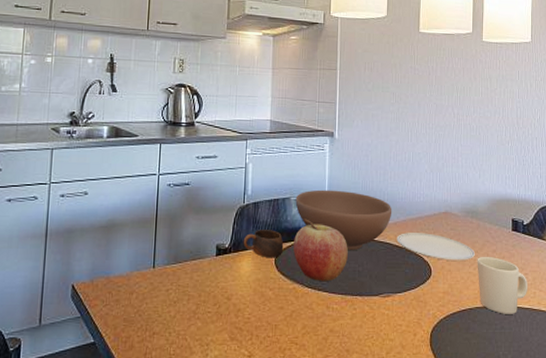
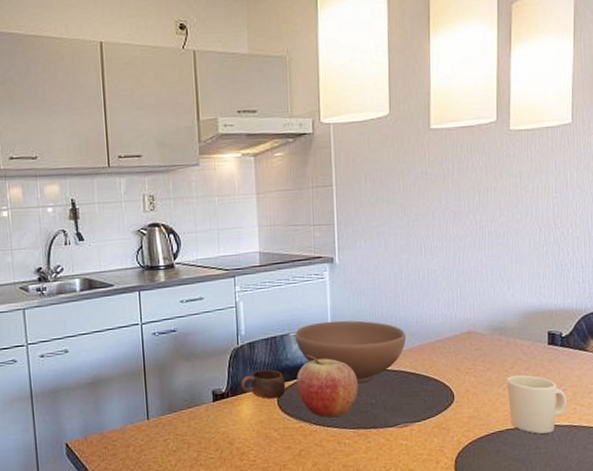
plate: present [396,233,476,261] -> none [412,356,505,384]

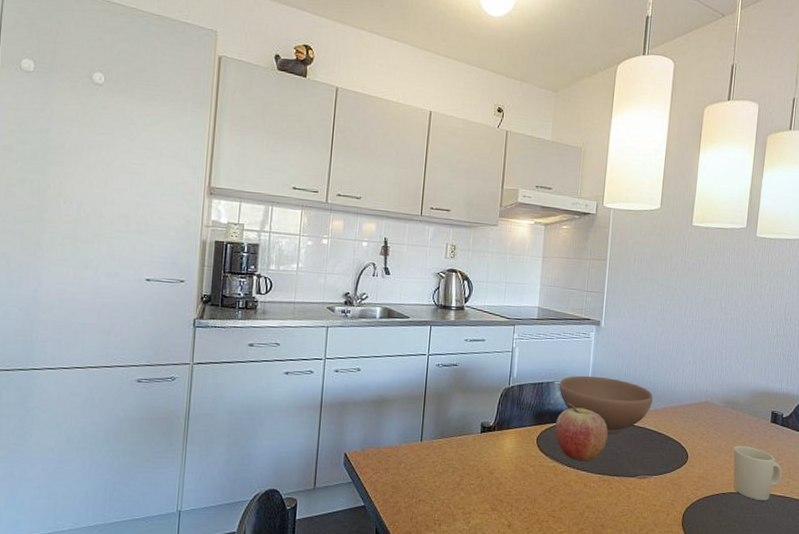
cup: present [241,369,286,398] -> none [507,410,546,437]

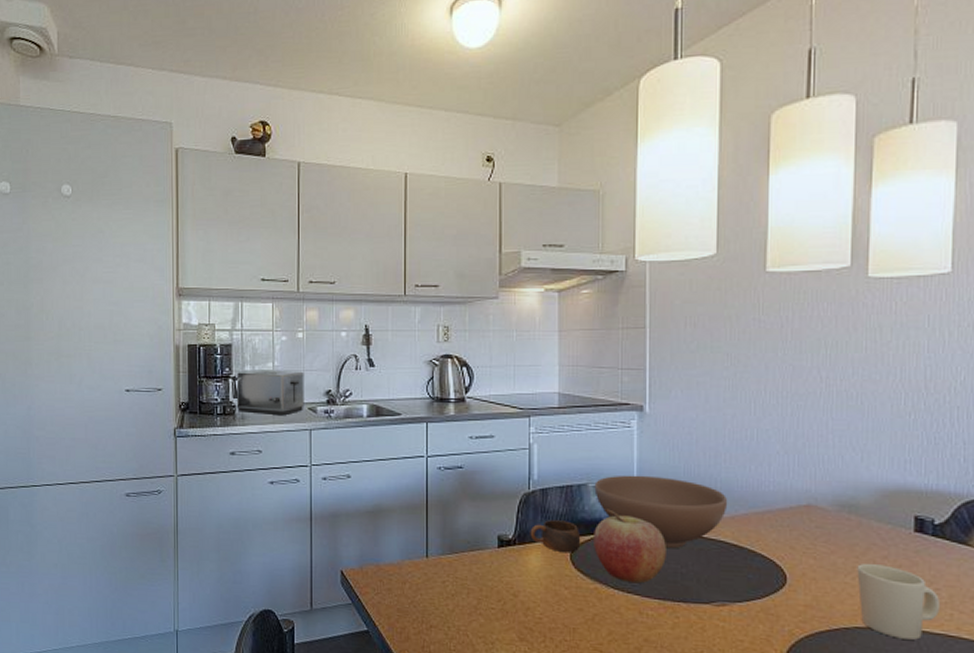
toaster: none [259,269,326,313] -> present [236,369,304,416]
cup: none [507,410,546,437] -> present [530,520,581,552]

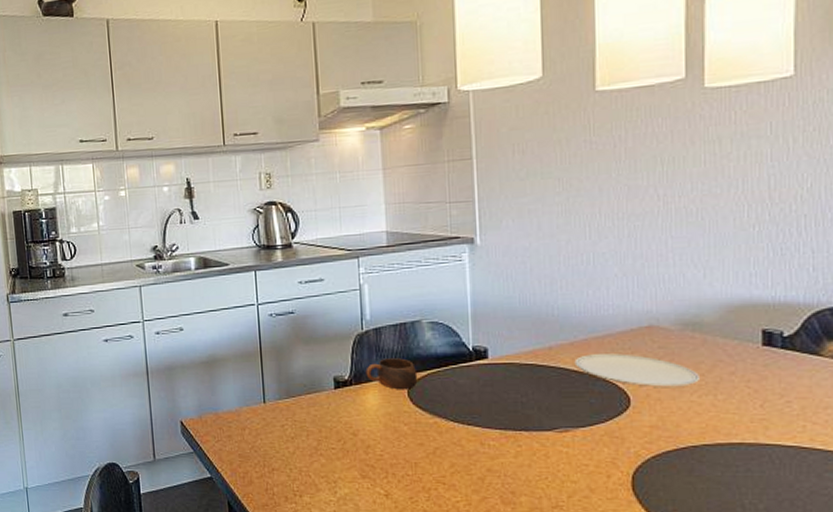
toaster: present [236,369,304,416] -> none [63,229,132,275]
bowl: present [594,475,728,549] -> none [428,307,566,379]
fruit: present [594,509,666,584] -> none [430,343,505,415]
plate: none [734,529,855,568] -> present [574,354,701,387]
mug: present [857,564,941,640] -> none [703,381,793,453]

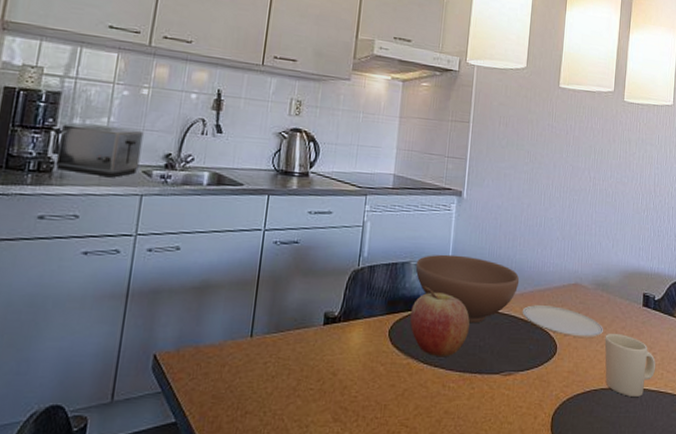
toaster: none [63,229,132,275] -> present [55,123,144,178]
cup: present [365,358,418,389] -> none [354,297,400,328]
bowl: none [428,307,566,379] -> present [415,254,520,324]
fruit: none [430,343,505,415] -> present [410,286,470,357]
mug: none [703,381,793,453] -> present [604,334,656,397]

